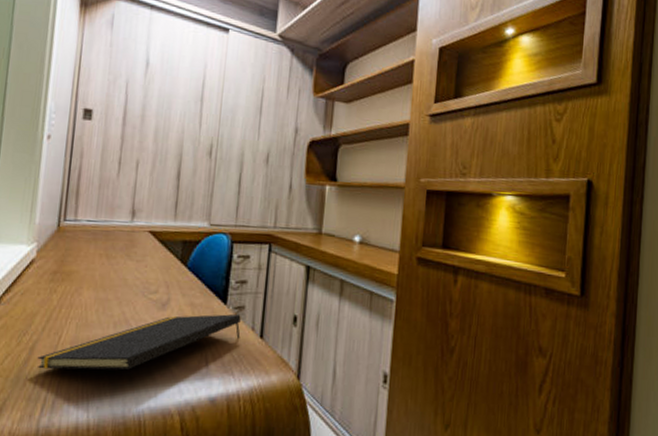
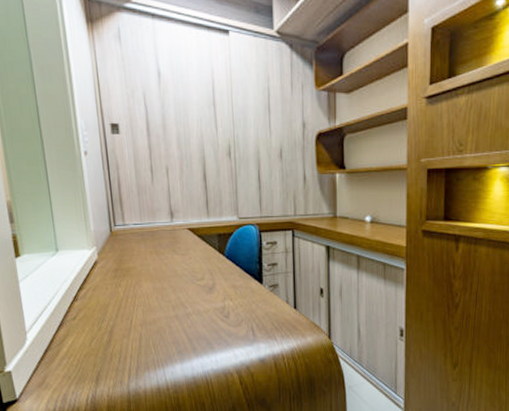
notepad: present [37,313,241,371] -> none [117,291,278,347]

